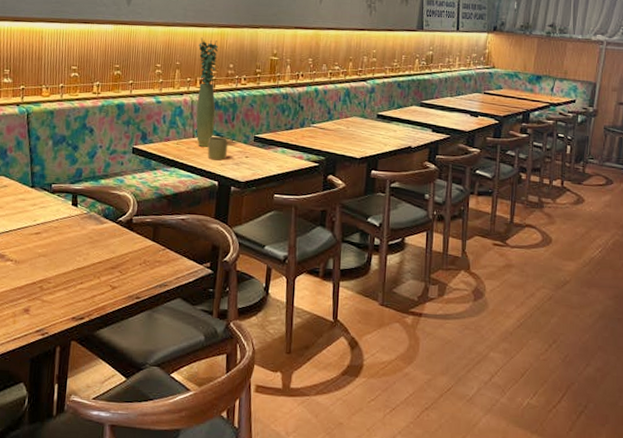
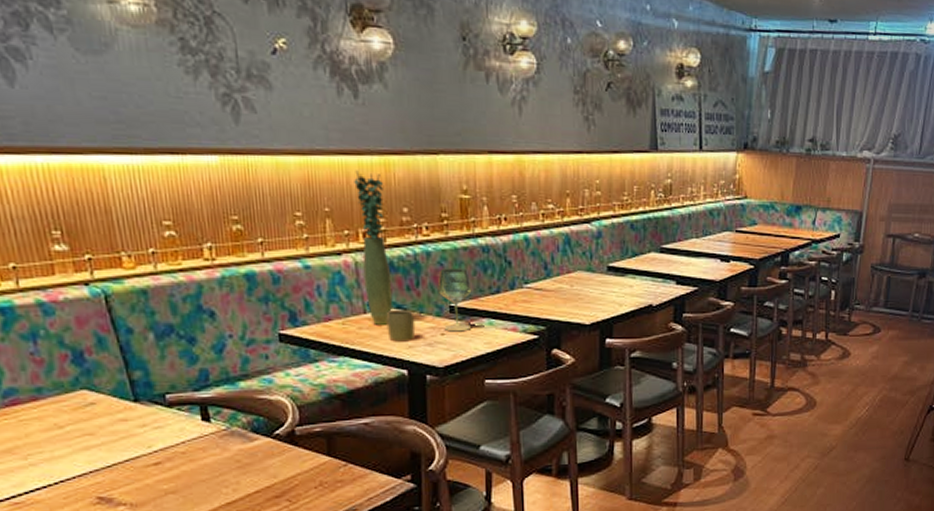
wine glass: none [247,109,272,156] -> present [437,268,472,332]

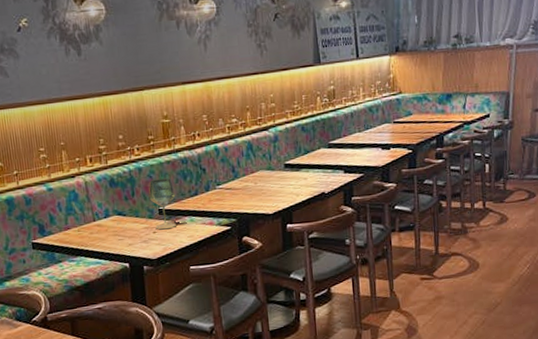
vase: present [354,170,393,325] -> none [81,110,115,230]
mug: present [386,309,416,342] -> none [110,215,134,242]

